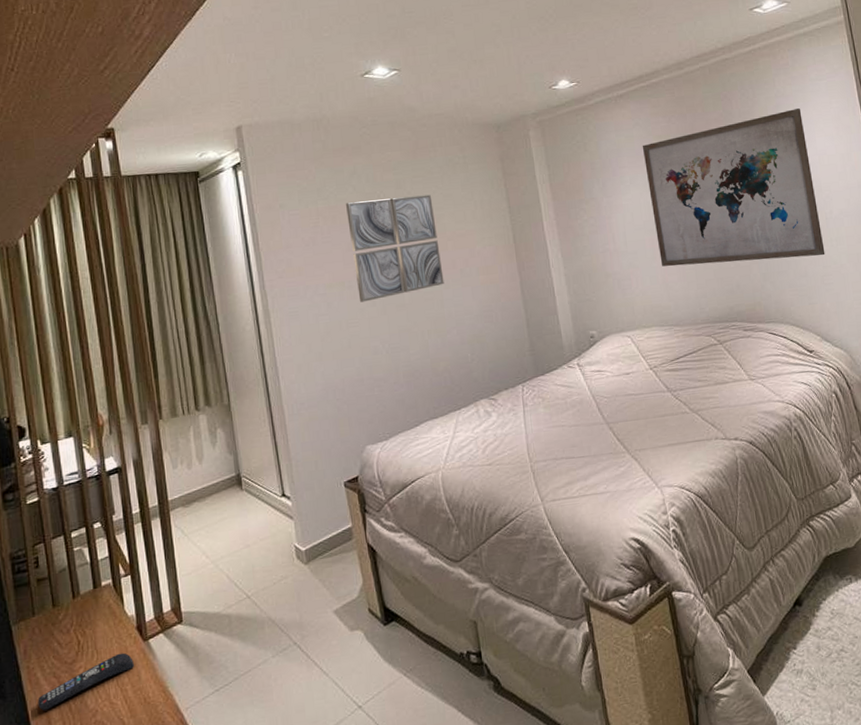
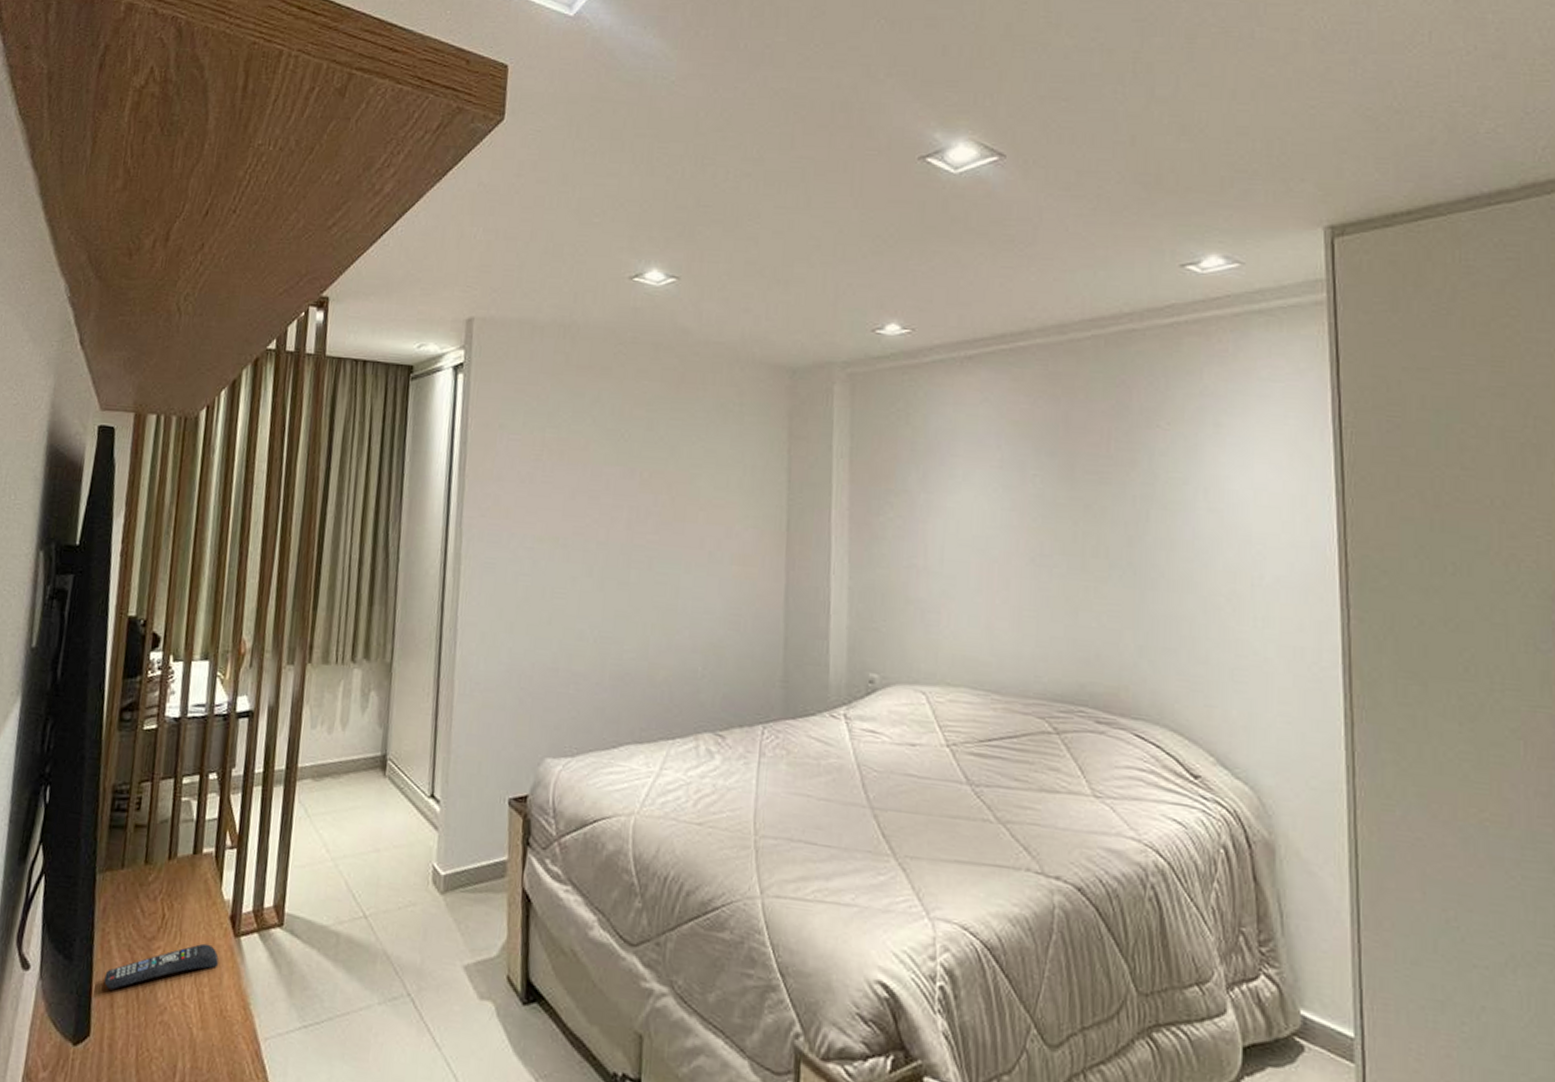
wall art: present [346,194,444,302] -> none [573,437,690,570]
wall art: present [642,108,825,267] -> none [987,416,1243,639]

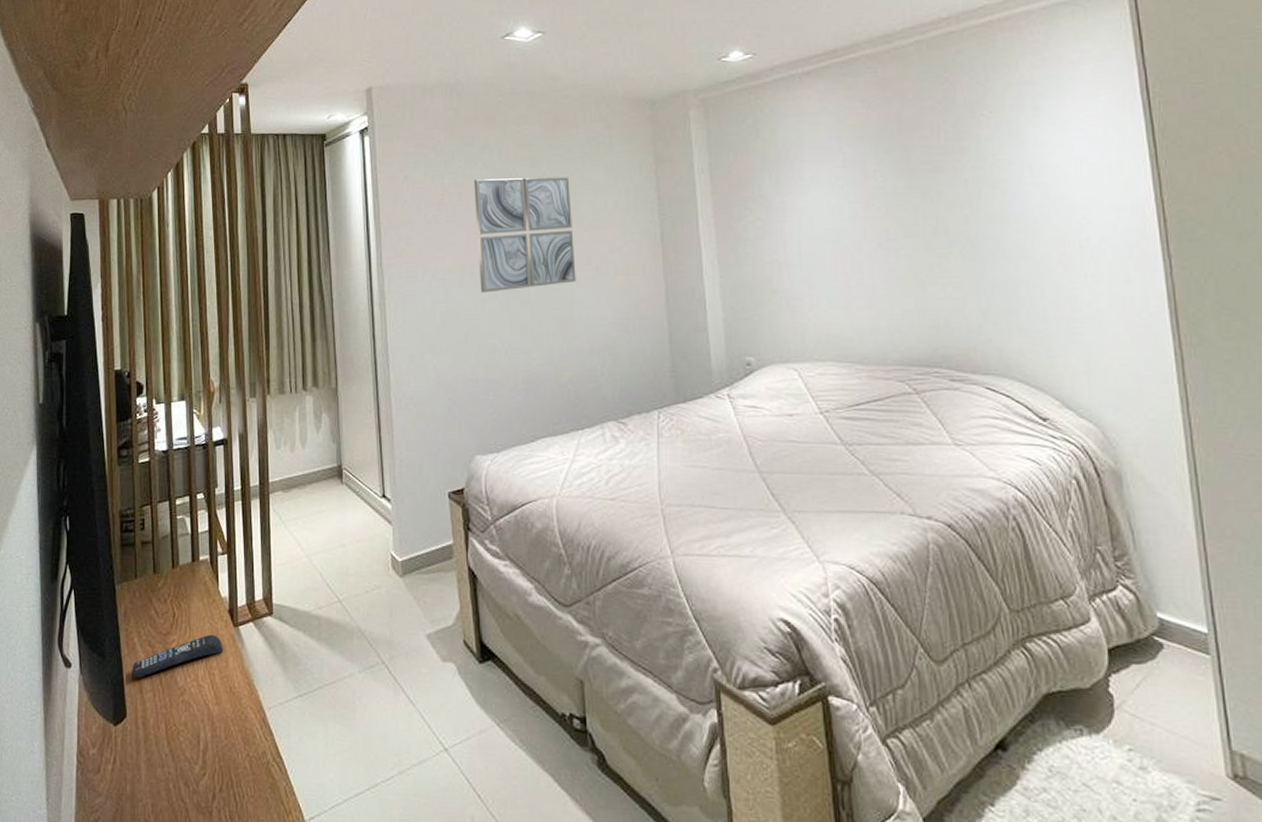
wall art: none [573,437,690,570] -> present [474,177,576,293]

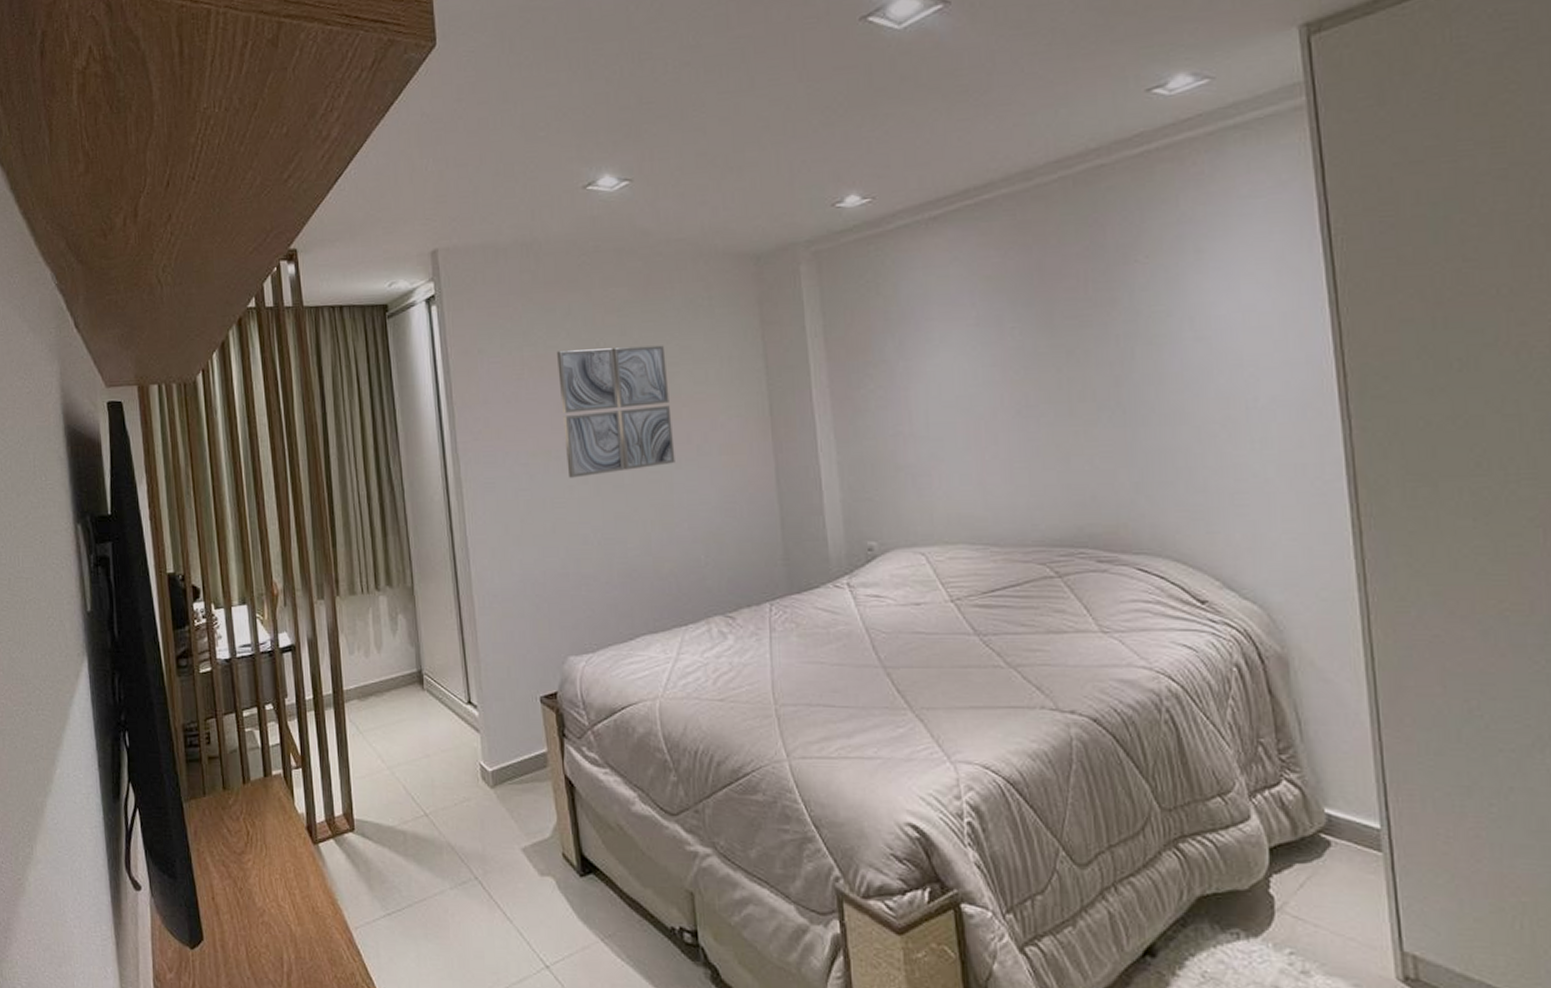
remote control: present [132,634,223,679] -> none [206,852,303,900]

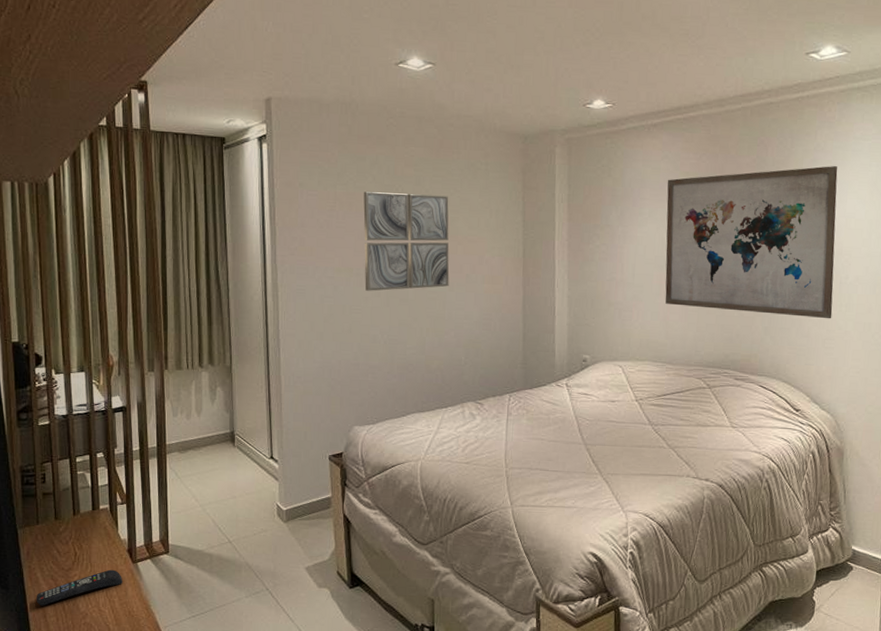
remote control: none [206,852,303,900] -> present [36,569,122,606]
wall art: none [961,241,1240,464] -> present [665,166,838,319]

